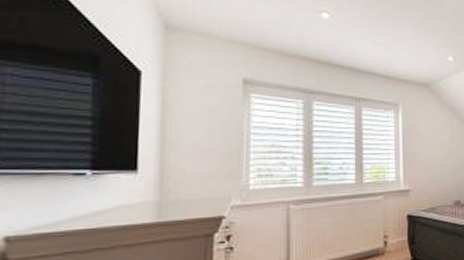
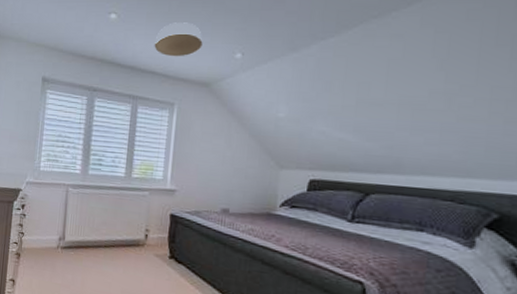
ceiling light: none [372,26,418,59] -> present [154,22,203,57]

